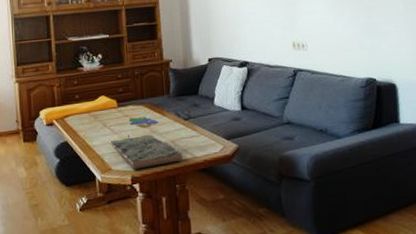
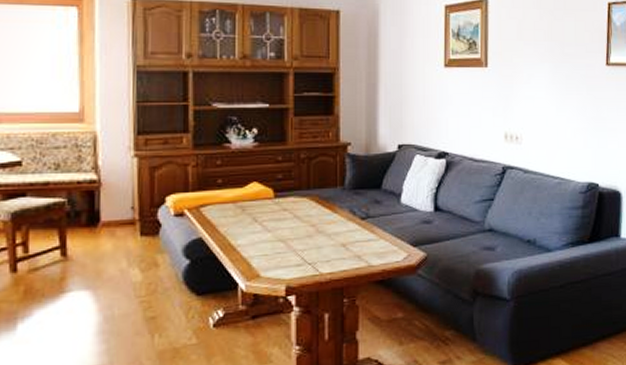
board game: present [109,116,182,170] -> none [260,211,354,278]

